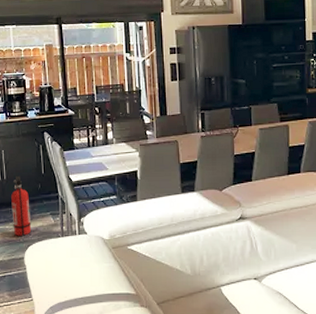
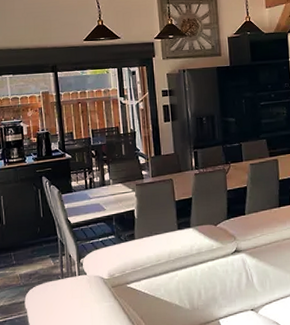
fire extinguisher: present [11,176,32,236] -> none [11,221,32,280]

